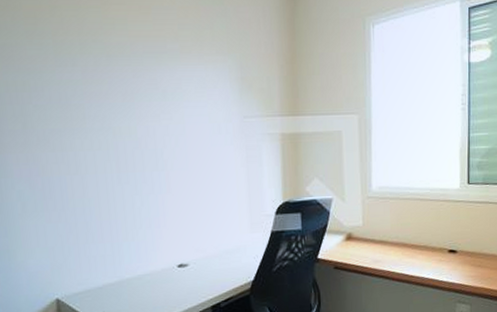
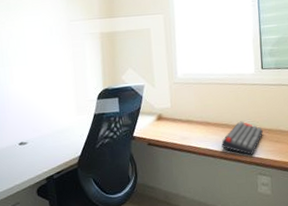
keyboard: none [418,242,466,281] -> present [221,121,264,155]

